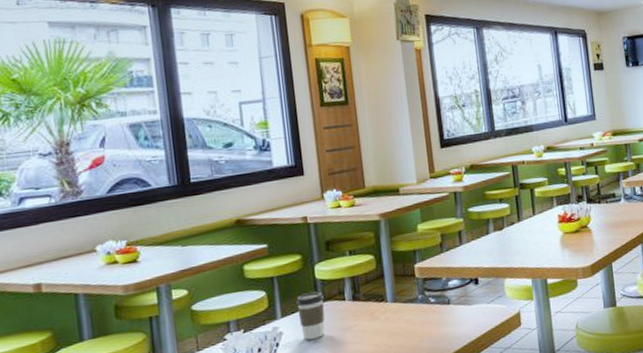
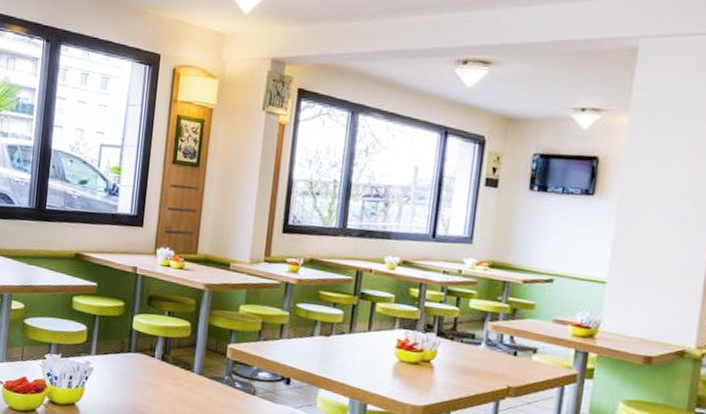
coffee cup: present [296,291,325,340] -> none [110,339,136,385]

